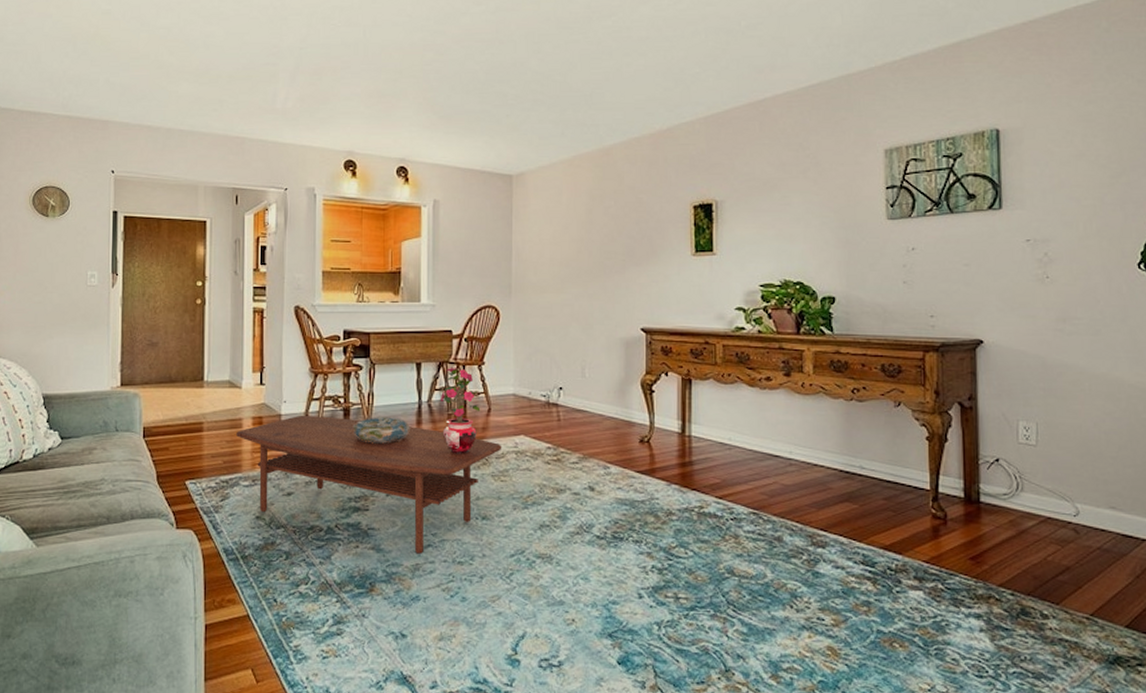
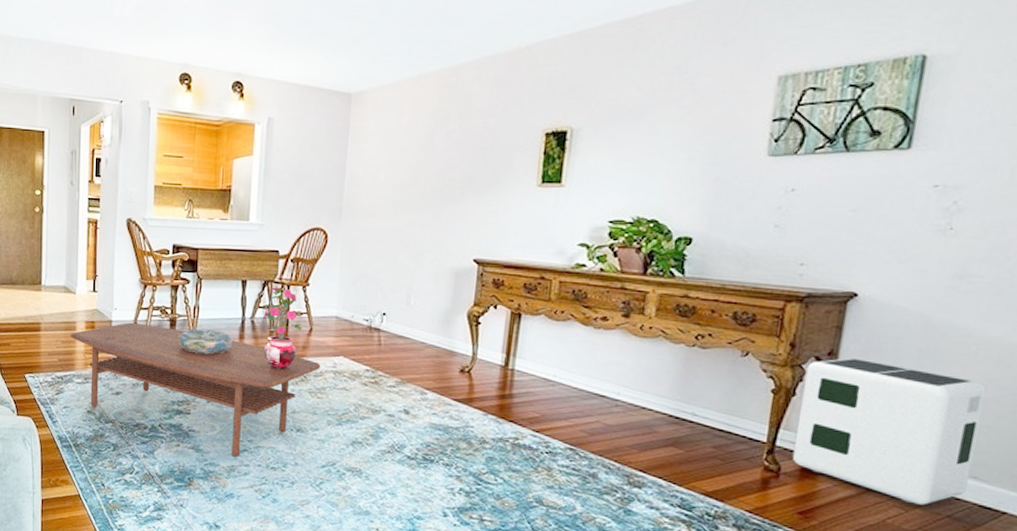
air purifier: none [953,401,1108,539] -> present [792,357,987,505]

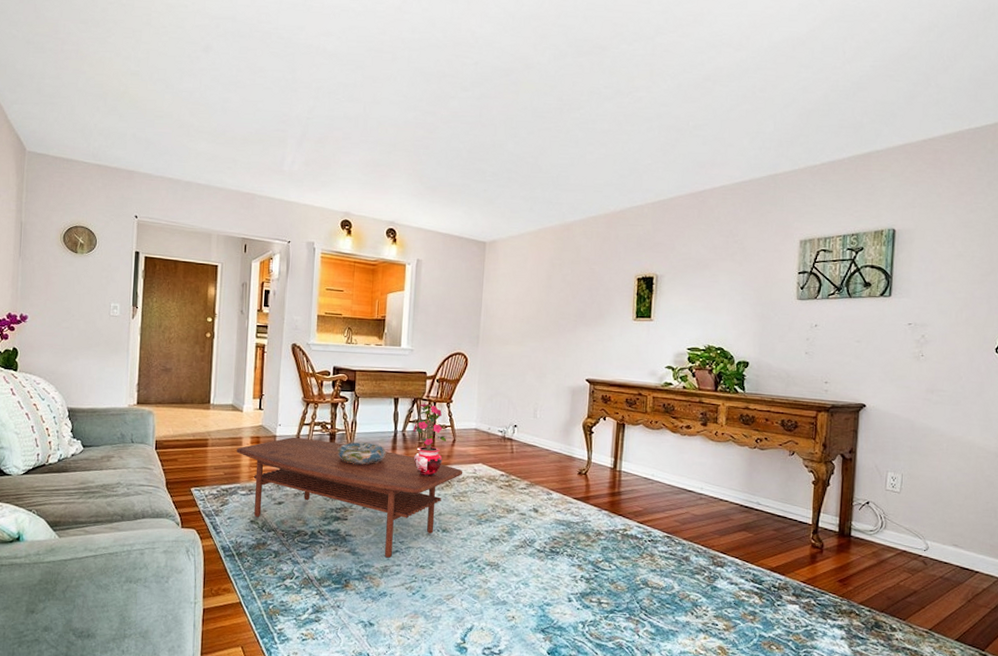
air purifier: present [792,357,987,505] -> none [831,454,957,569]

